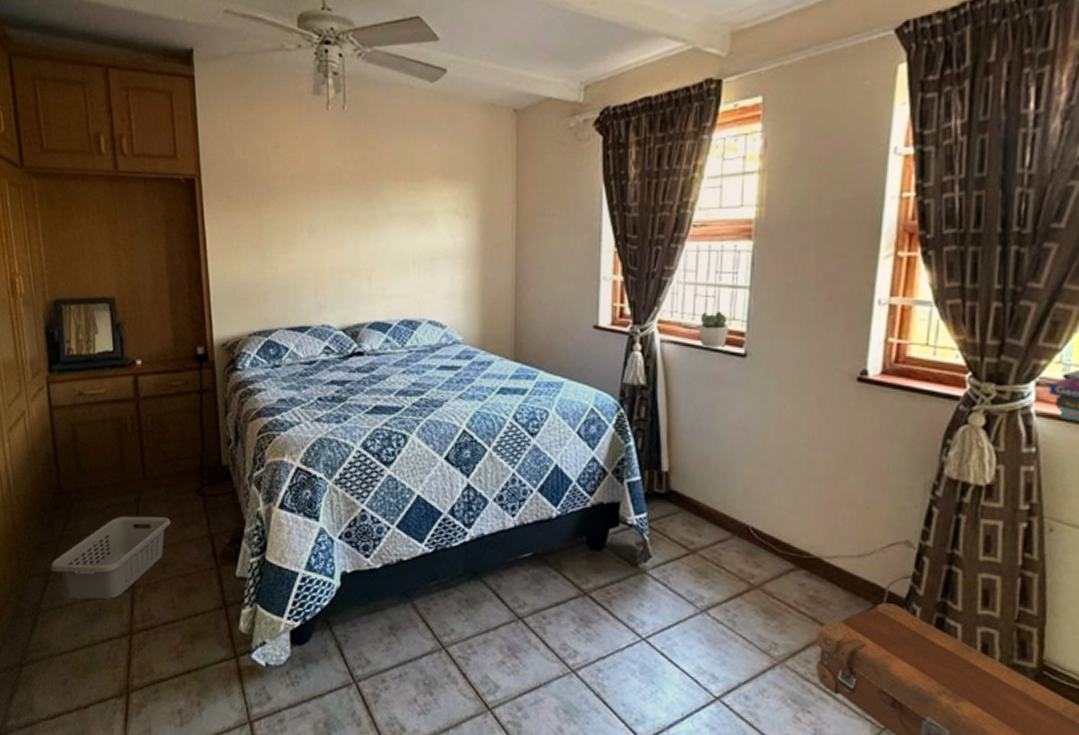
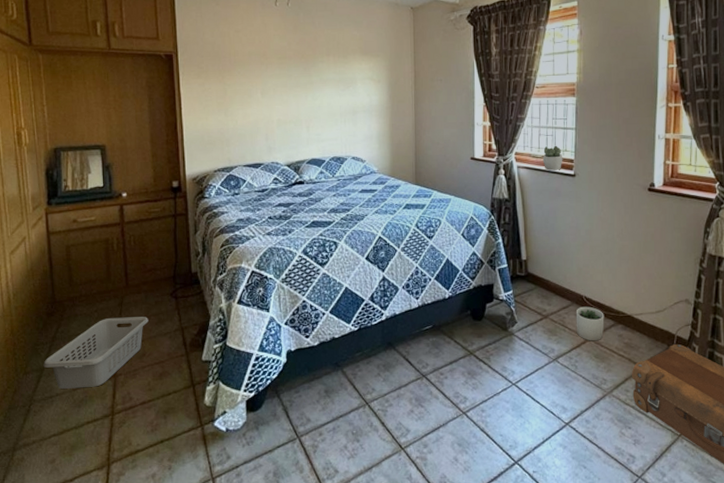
planter: none [736,541,780,590] -> present [575,306,605,341]

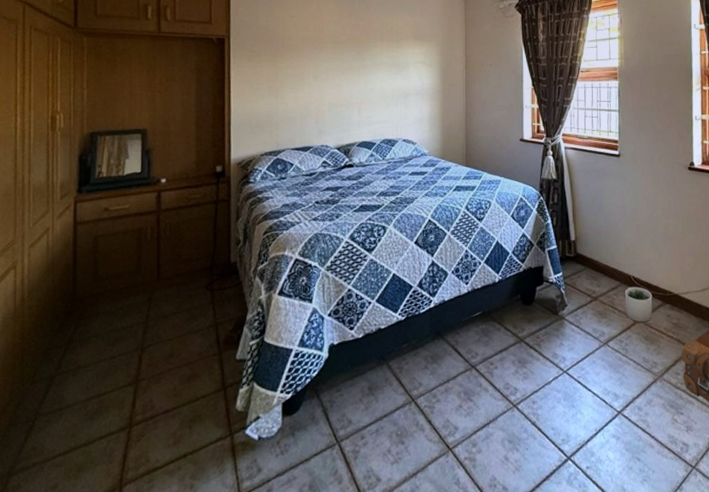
laundry basket: present [43,317,149,389] -> none [54,312,180,399]
succulent plant: present [542,145,563,171] -> none [588,126,608,151]

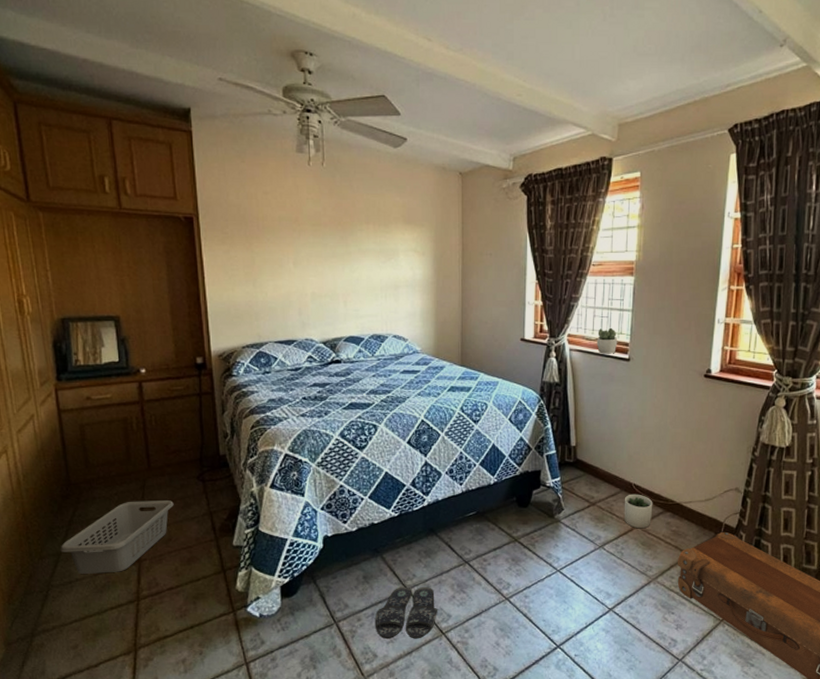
laundry basket: none [54,312,180,399] -> present [60,500,174,574]
slippers: none [379,396,445,459] -> present [374,586,438,639]
succulent plant: none [588,126,608,151] -> present [596,327,618,354]

